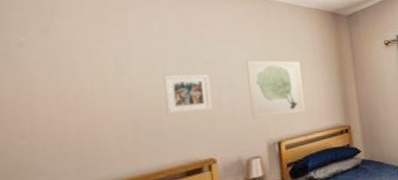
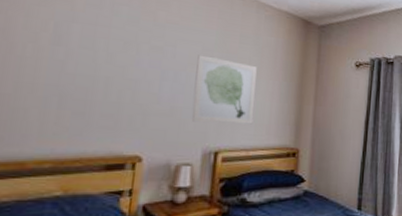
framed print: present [162,74,213,114] -> none [99,53,154,101]

